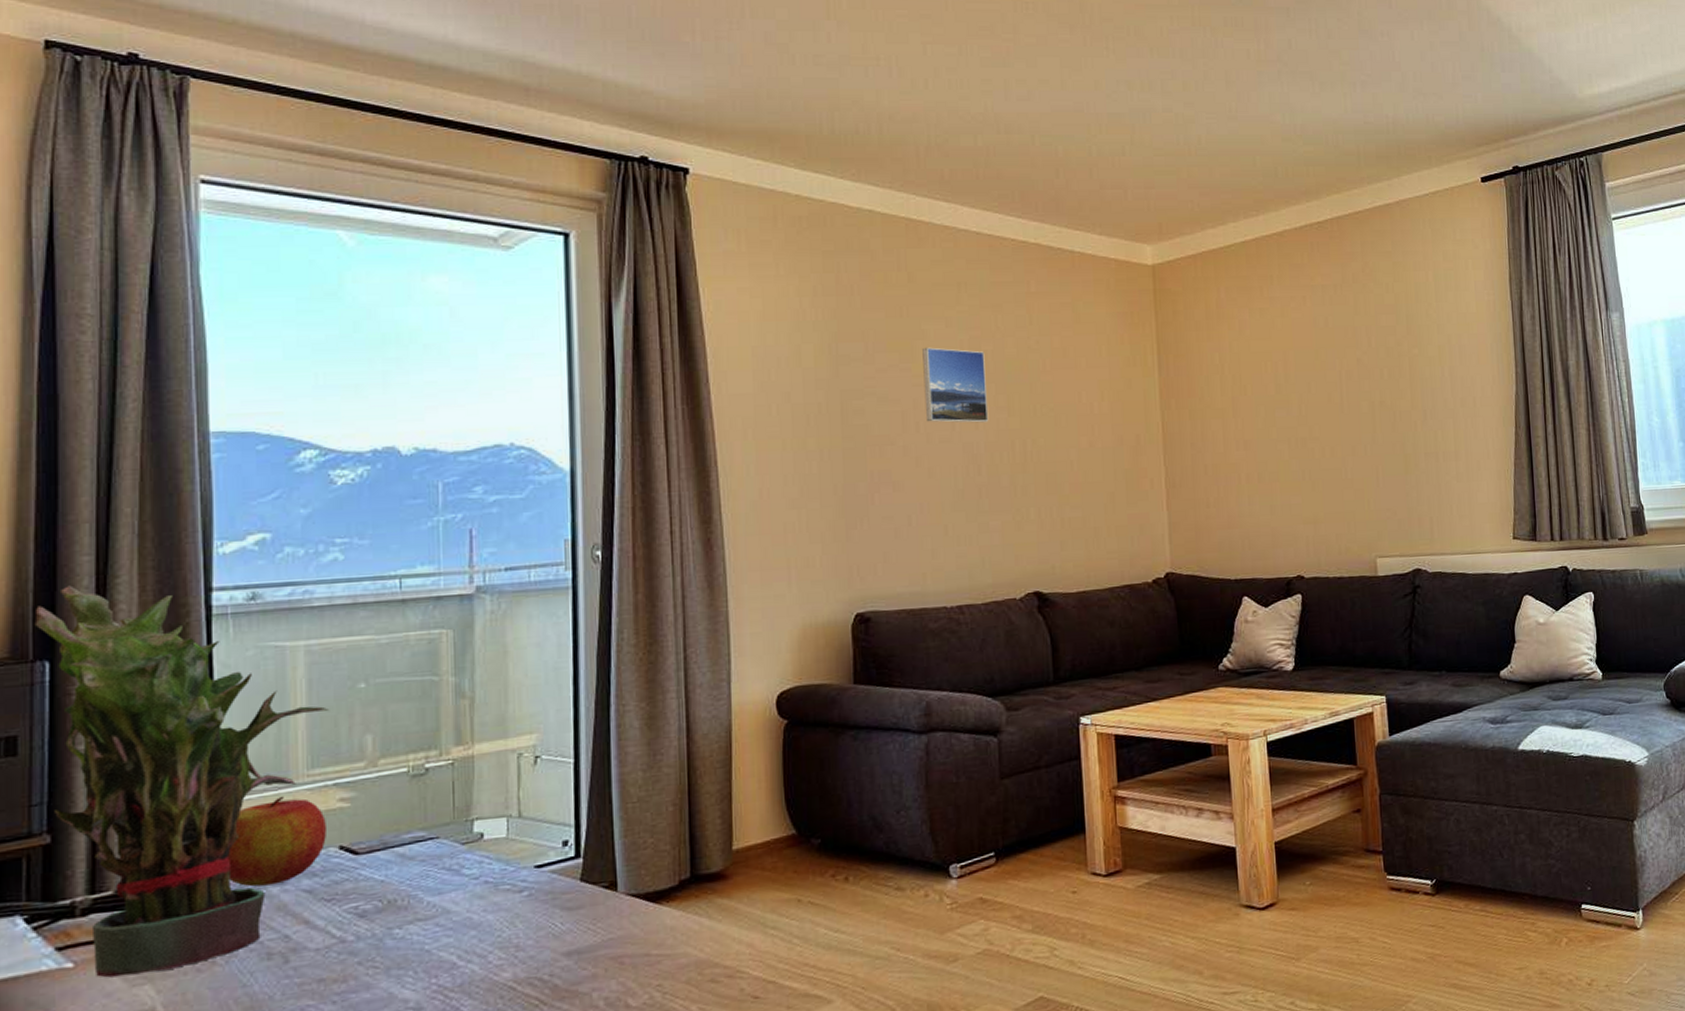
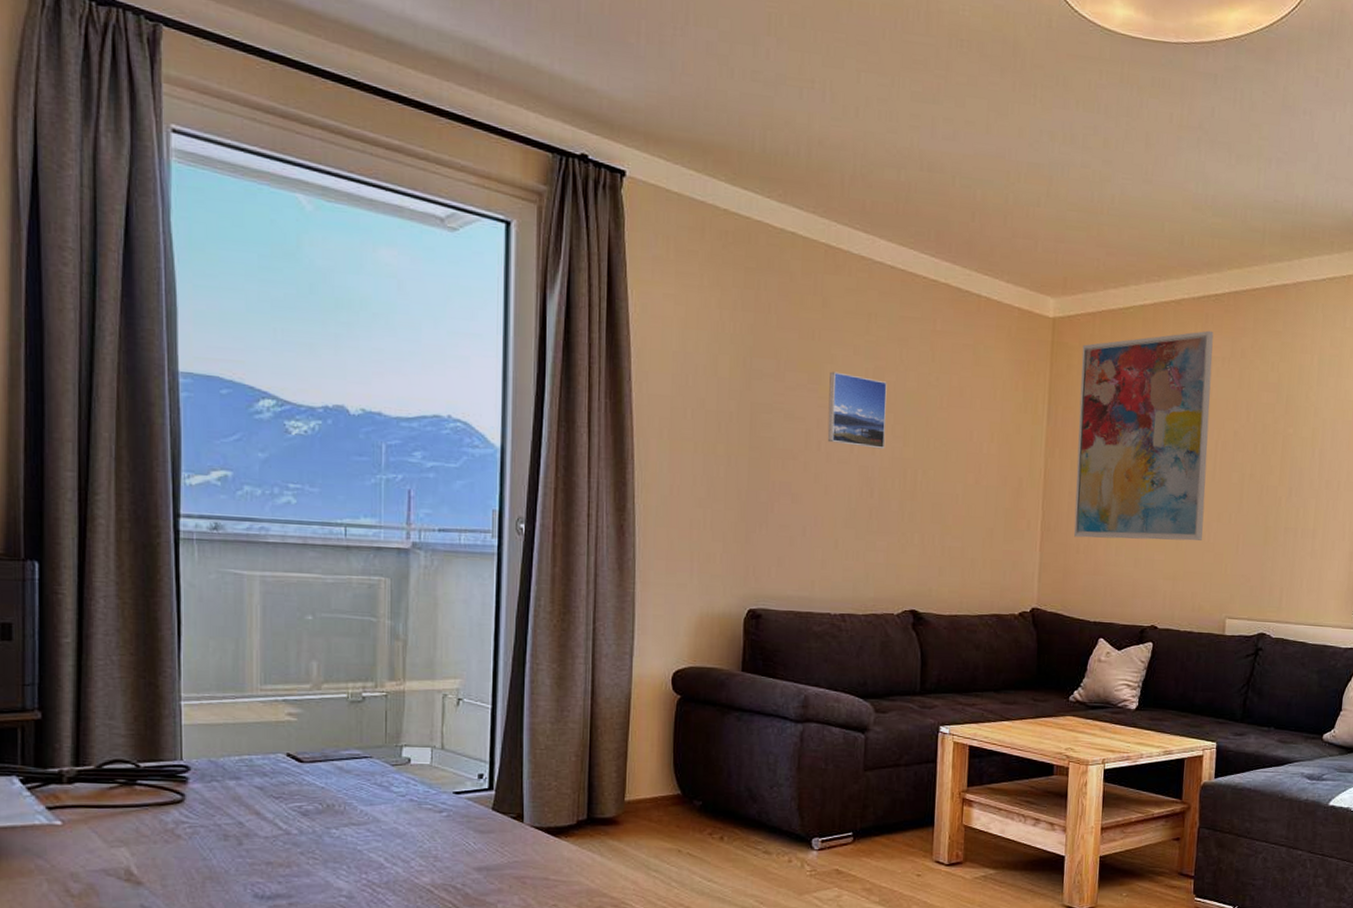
potted plant: present [34,585,328,978] -> none [25,496,280,838]
apple: present [228,795,328,887] -> none [192,704,277,779]
wall art: none [1186,259,1340,491] -> present [1073,330,1214,541]

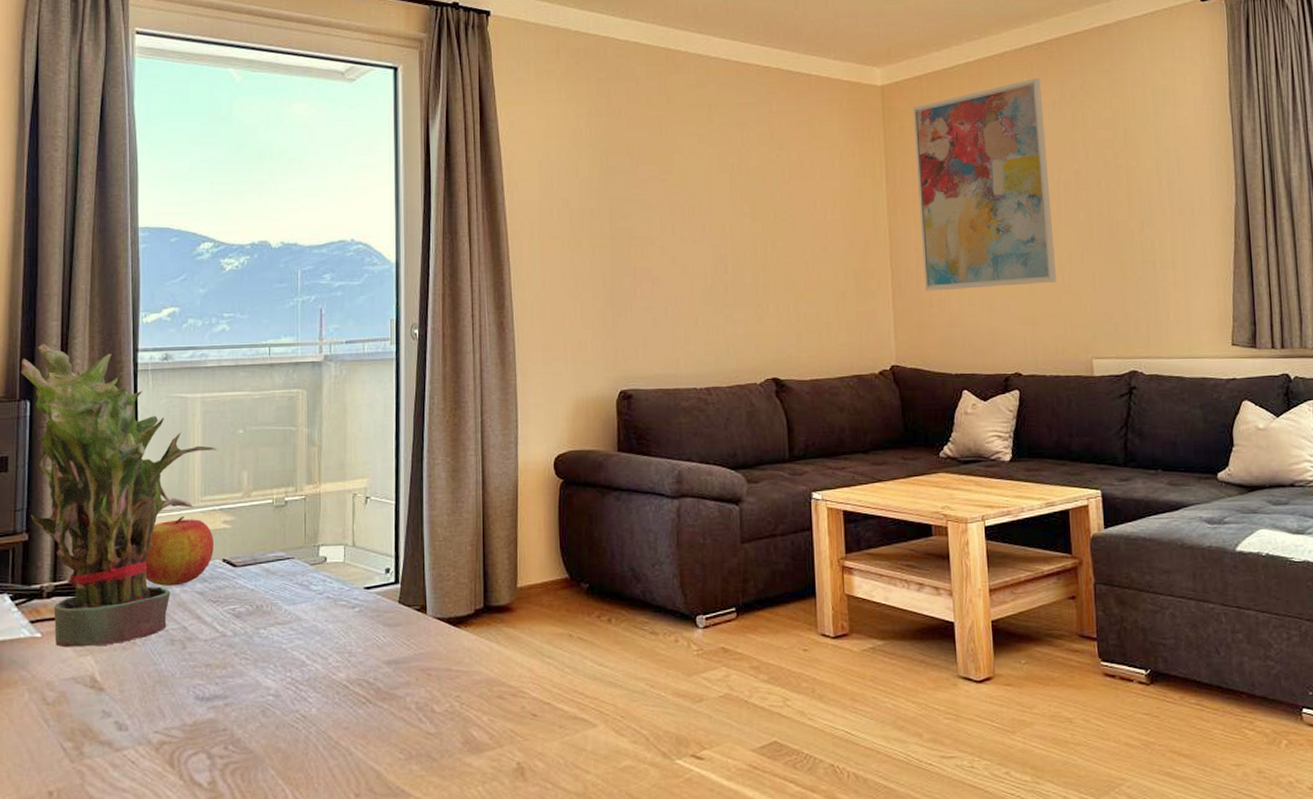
potted plant: none [25,496,280,838] -> present [20,343,217,648]
apple: none [192,704,277,779] -> present [145,515,215,586]
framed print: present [827,371,887,449] -> none [678,160,735,227]

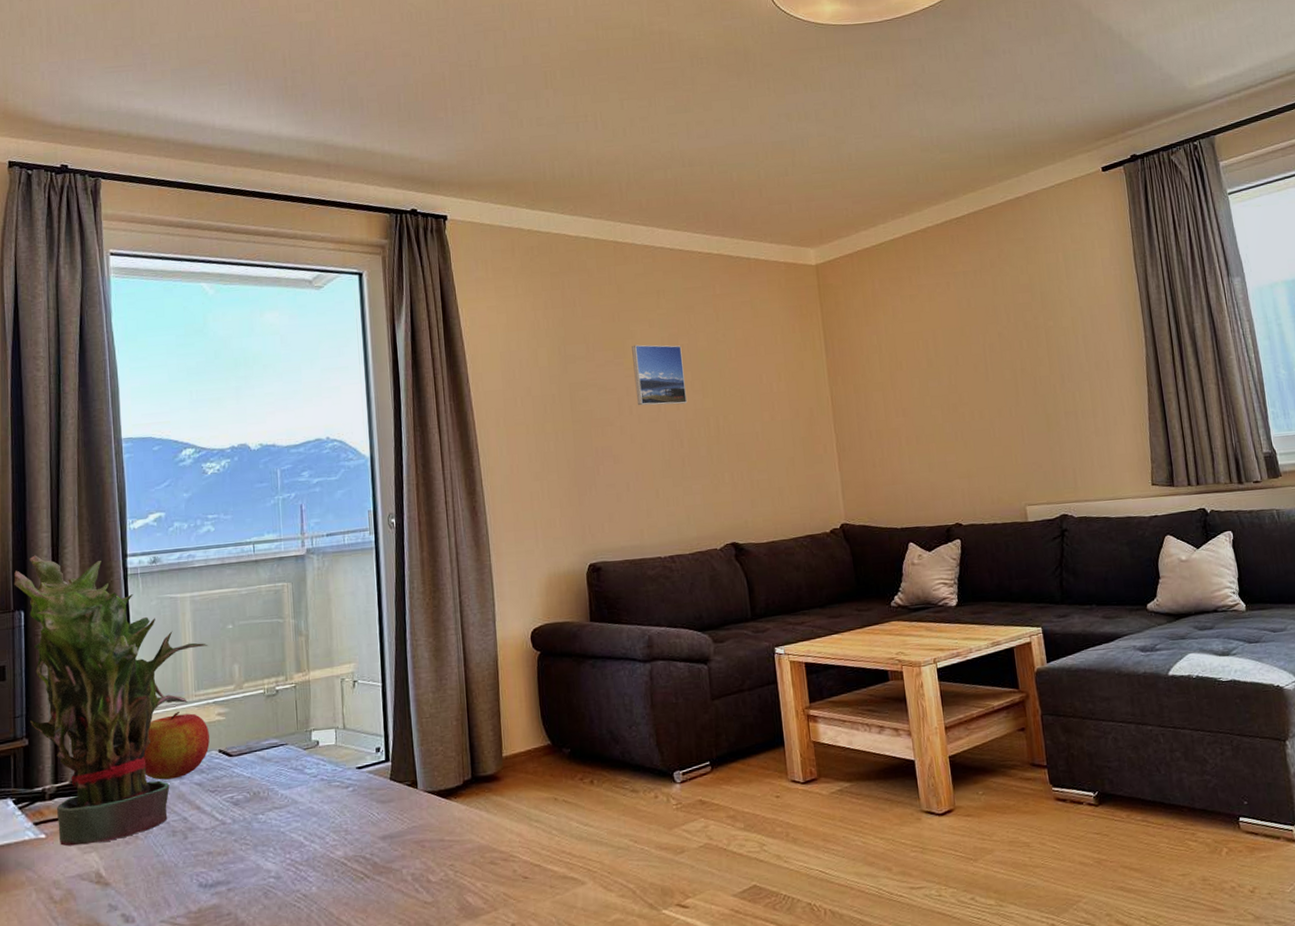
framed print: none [678,160,735,227] -> present [632,344,688,406]
wall art: present [912,78,1057,291] -> none [846,249,989,453]

